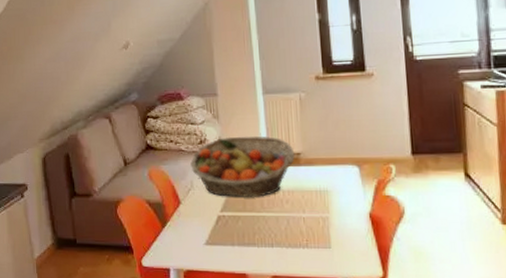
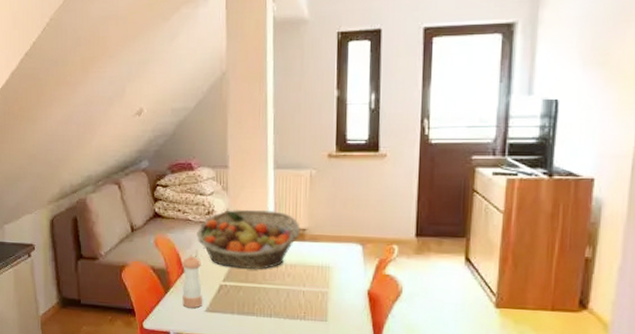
pepper shaker: none [177,187,202,242] -> present [182,256,203,309]

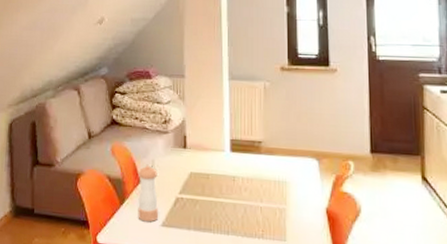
fruit basket: present [197,209,300,270] -> none [153,118,256,183]

